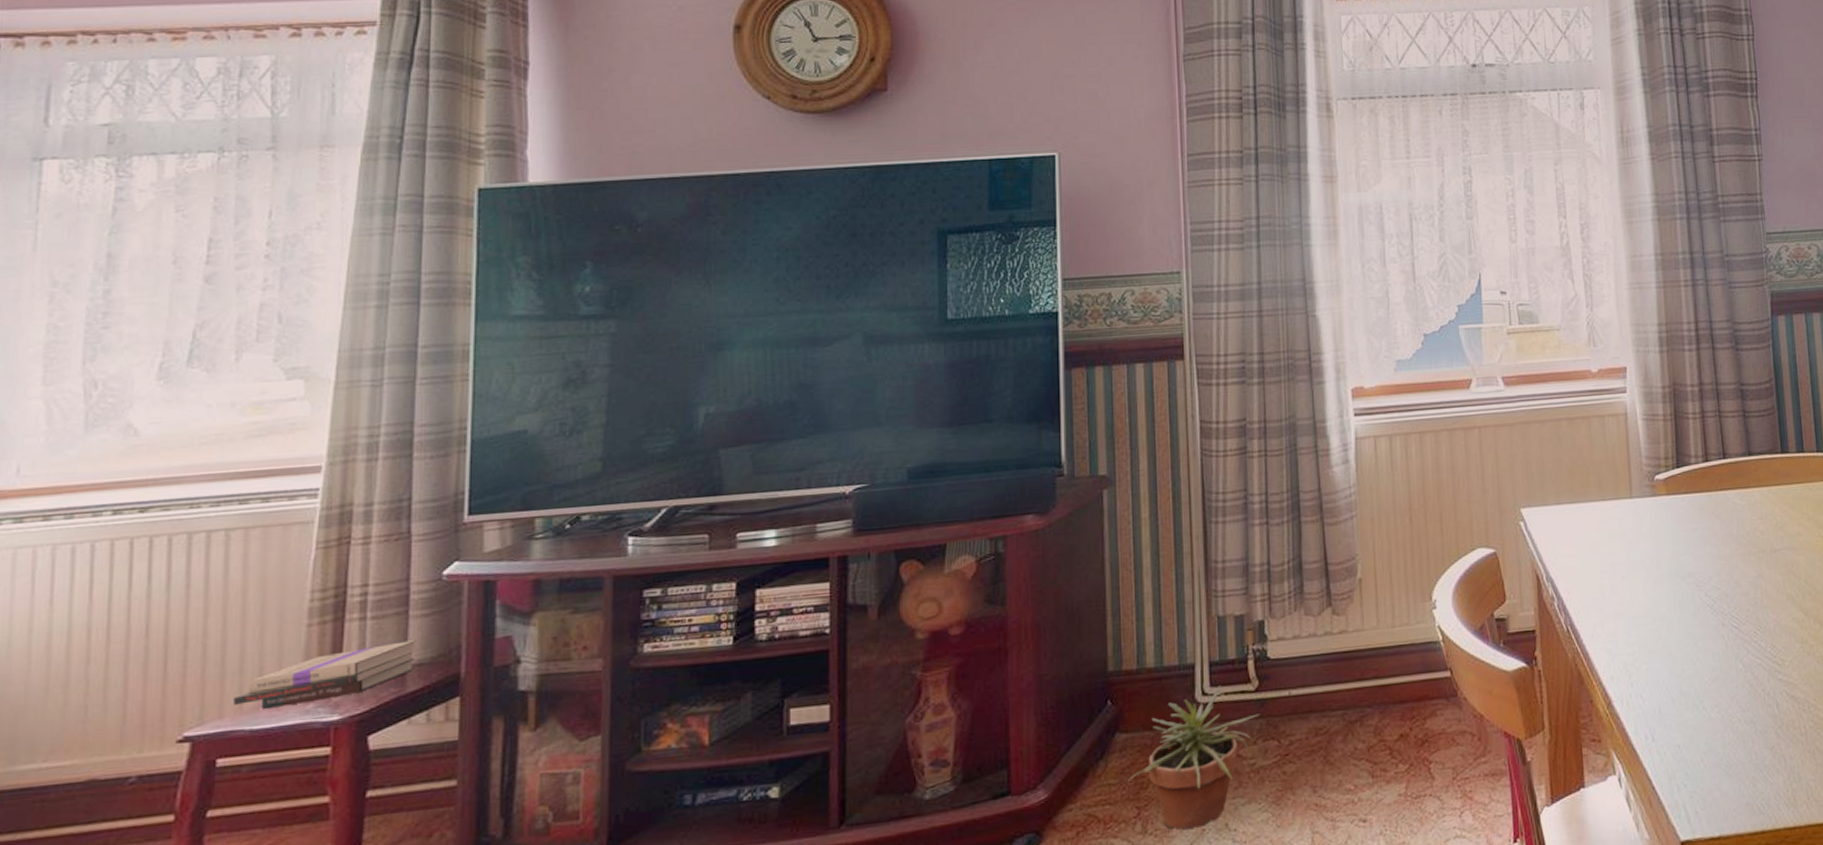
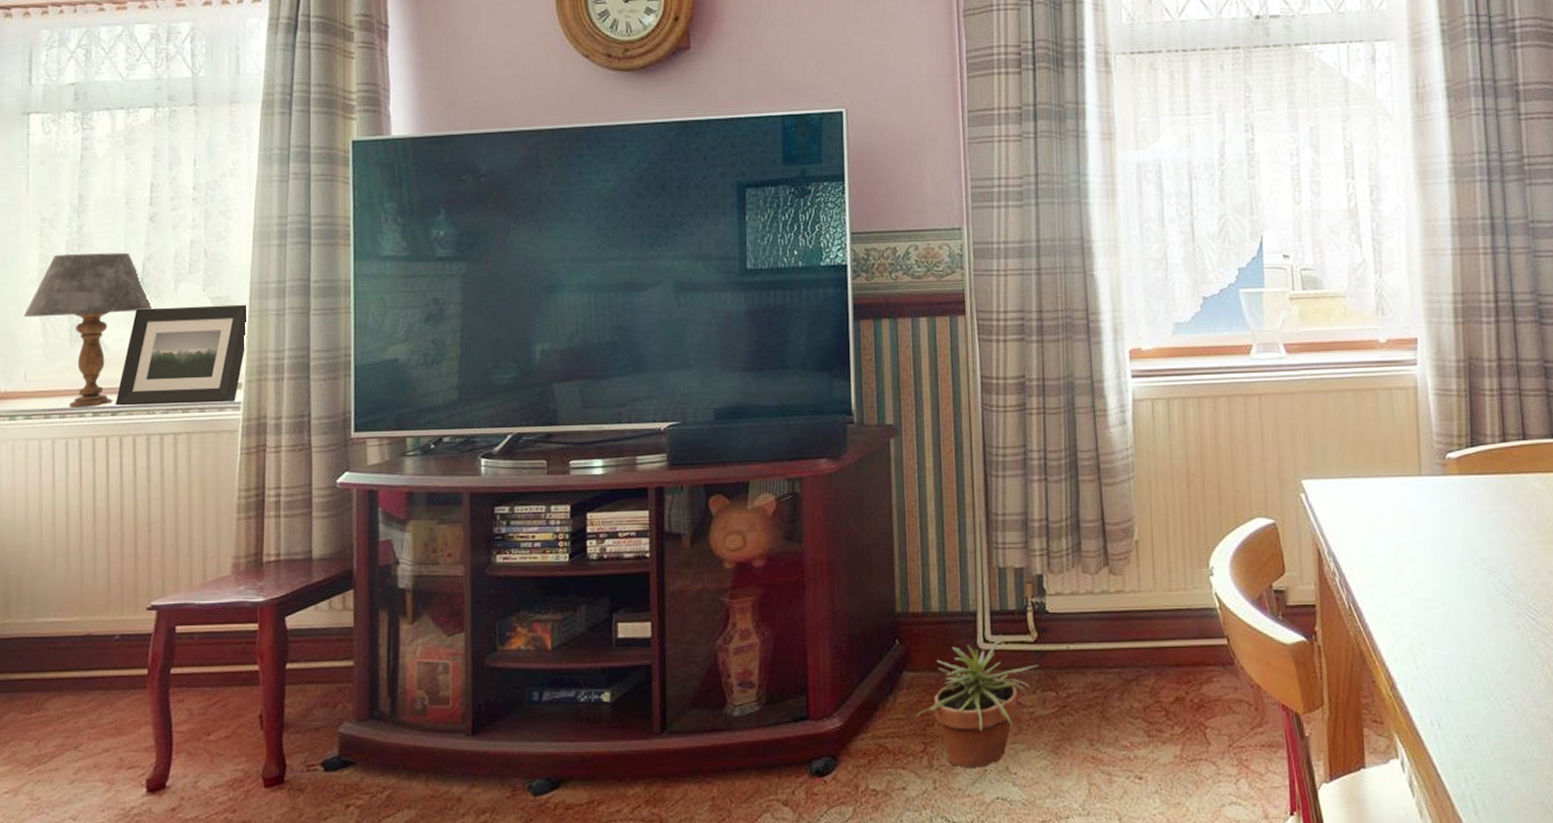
table lamp: none [19,319,209,506] -> present [23,252,156,408]
picture frame: none [145,375,333,501] -> present [115,304,248,406]
books: present [233,640,418,710] -> none [186,538,320,588]

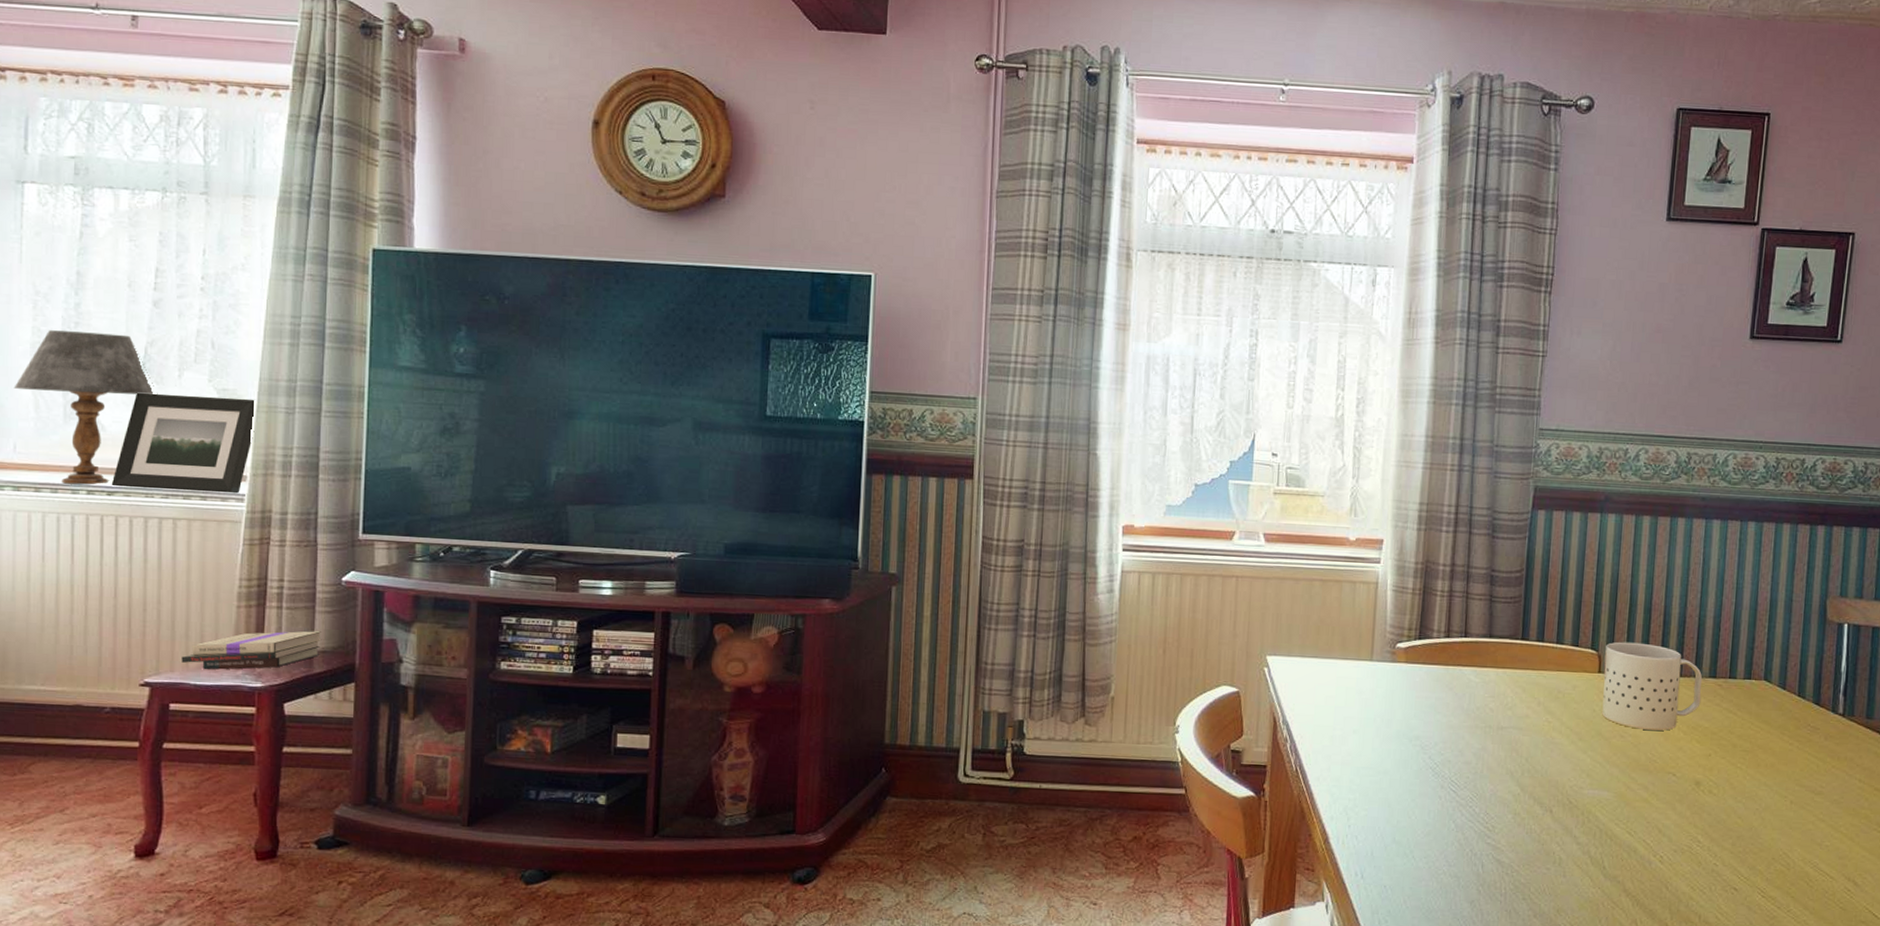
books: none [186,538,320,588] -> present [181,631,322,670]
potted plant: present [914,634,1038,768] -> none [893,770,1012,886]

